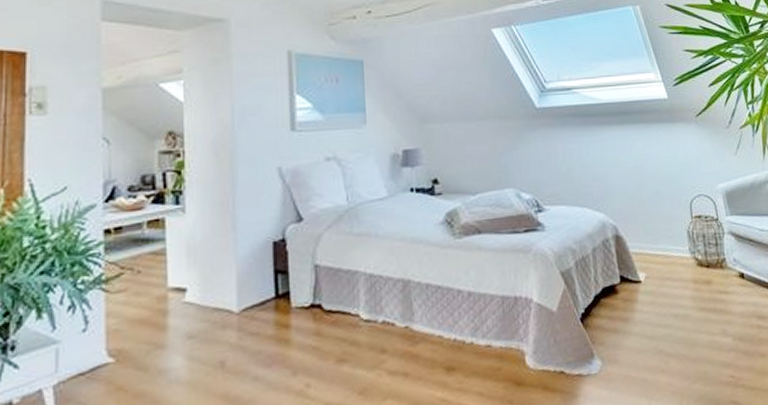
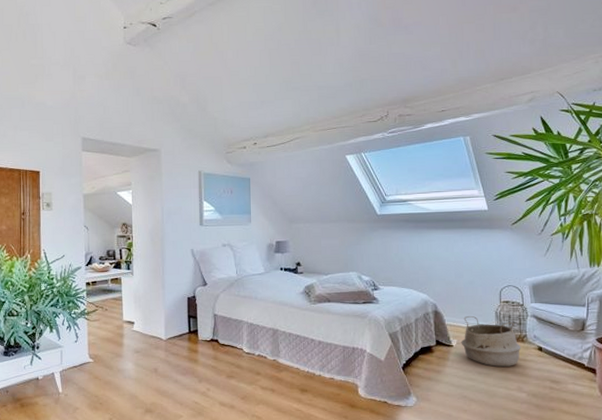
woven basket: none [650,239,721,305] -> present [461,316,521,367]

